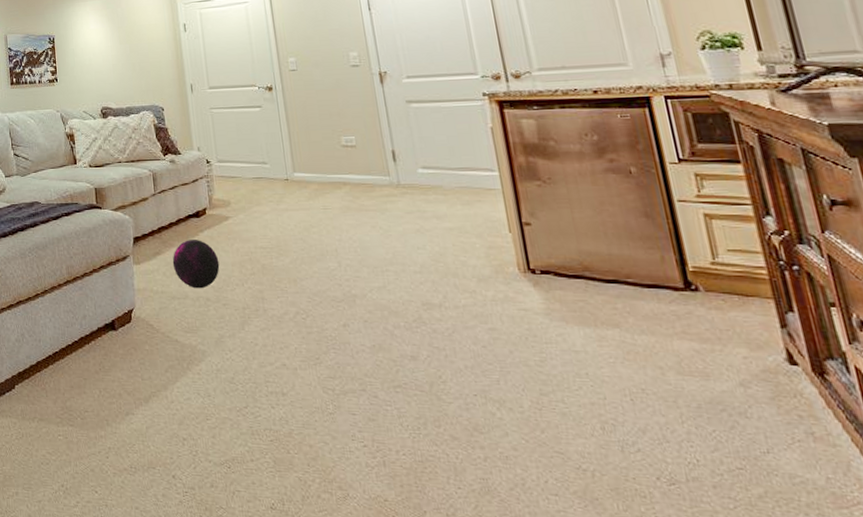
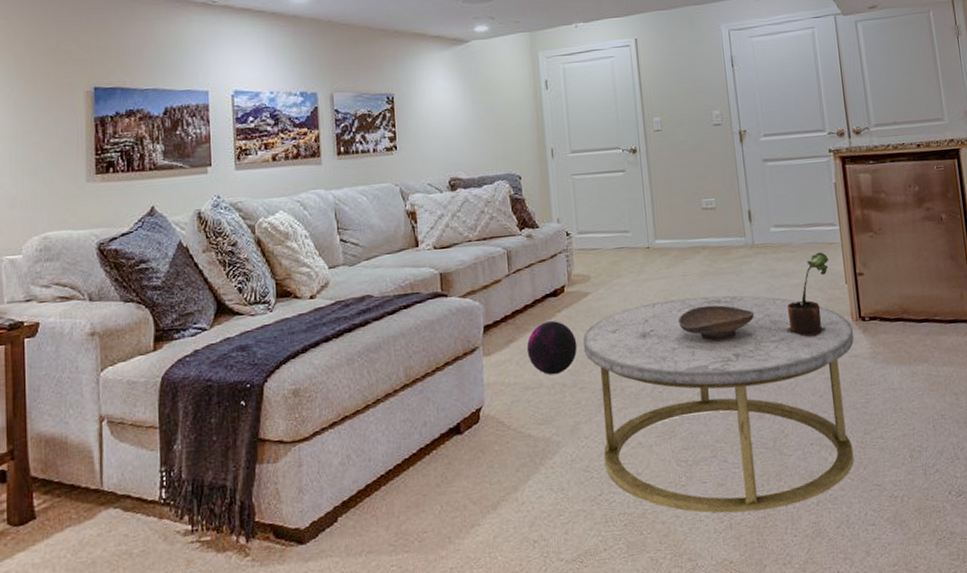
coffee table: none [225,231,529,455] -> present [583,295,854,513]
decorative bowl: none [319,240,402,275] -> present [678,305,754,341]
potted plant: none [439,197,488,284] -> present [786,252,829,338]

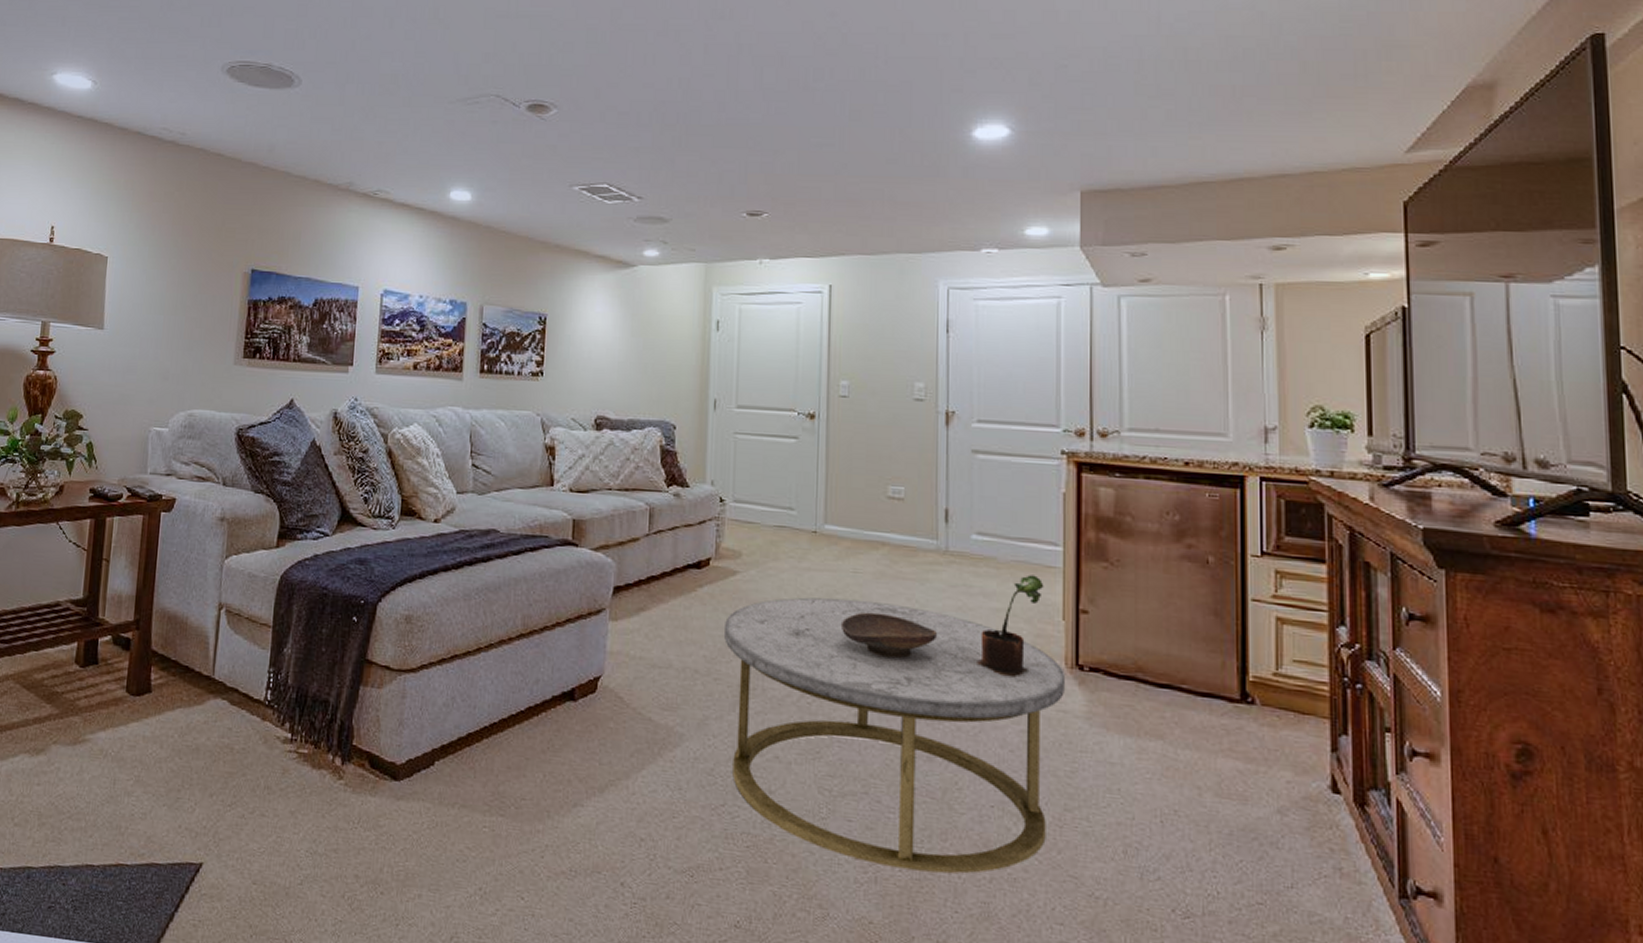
ball: present [526,321,578,375] -> none [658,595,717,658]

